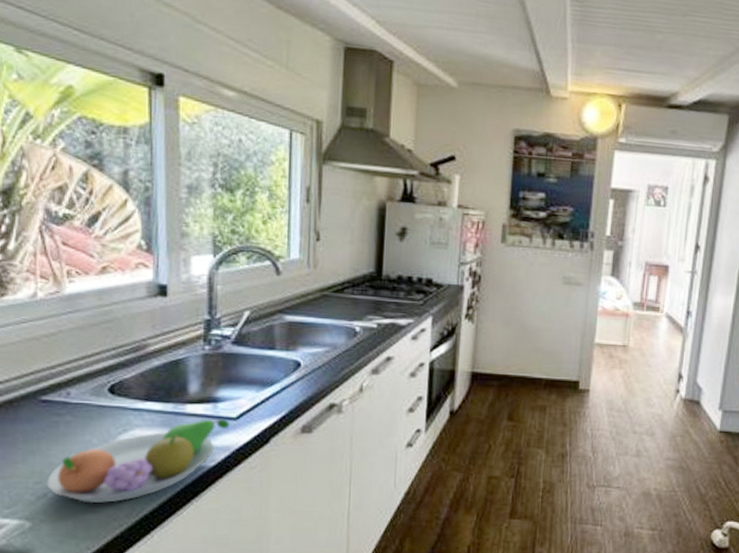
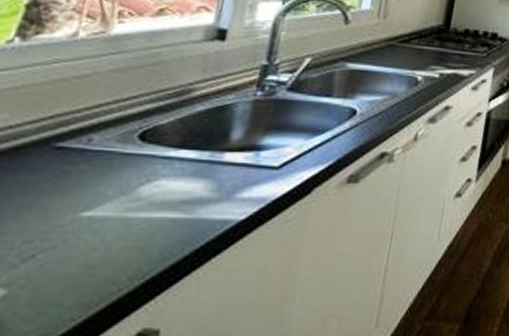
fruit bowl: present [46,419,230,504] -> none [37,168,271,265]

